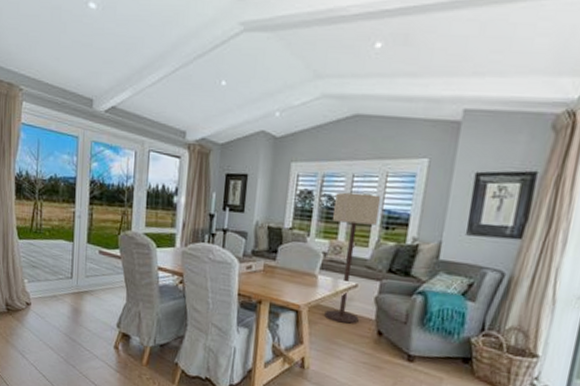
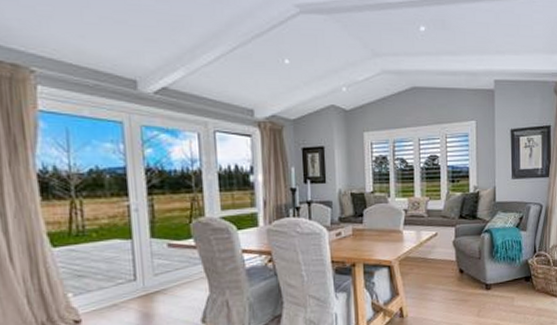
floor lamp: present [324,192,382,324] -> none [407,154,445,269]

